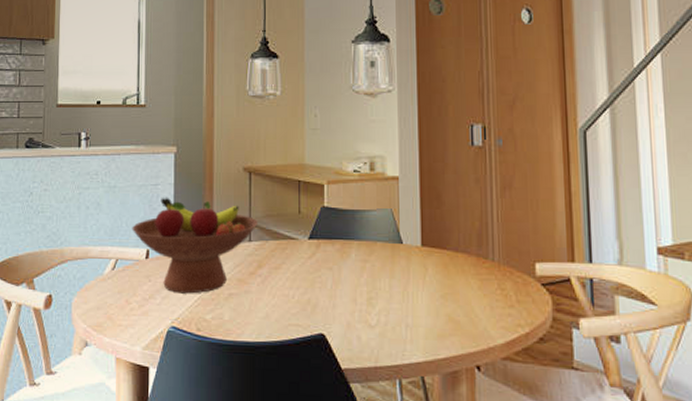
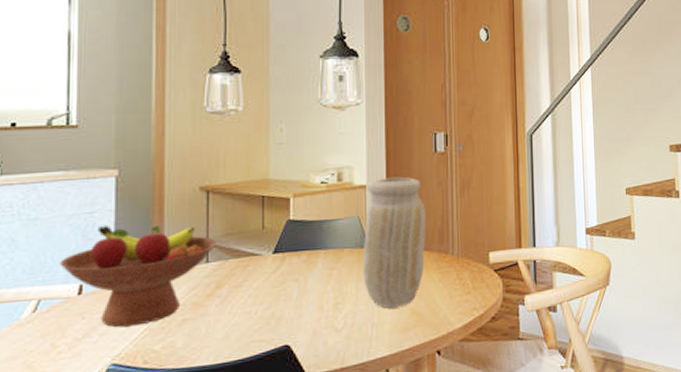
vase: none [396,170,463,311] -> present [363,176,426,308]

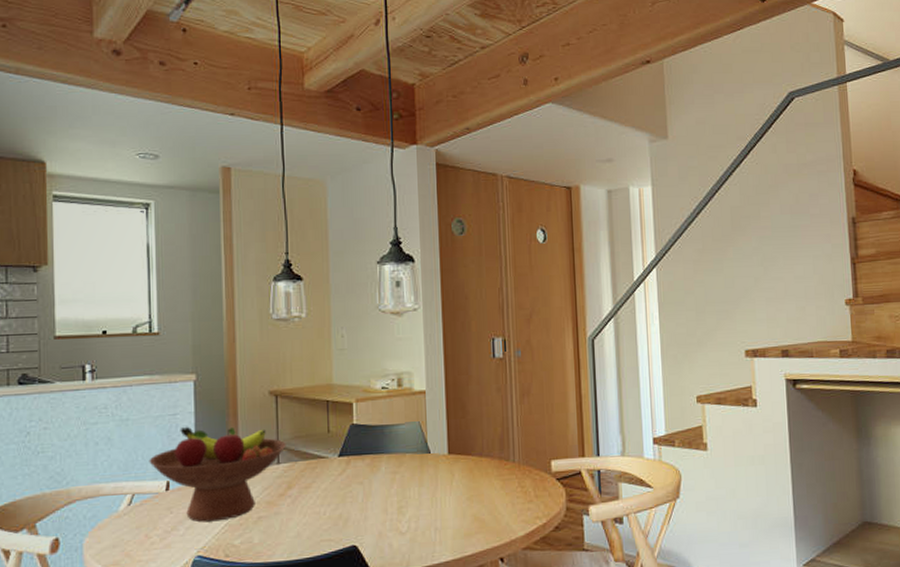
vase: present [363,176,426,308] -> none [424,382,486,514]

